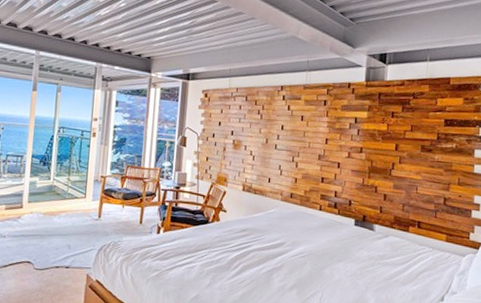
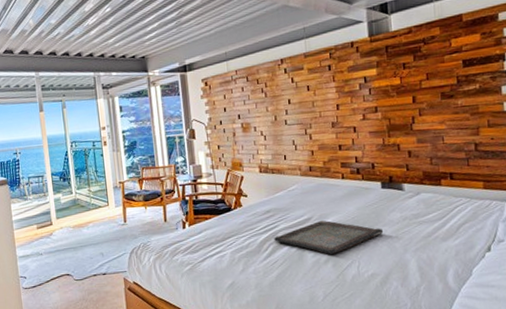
serving tray: none [244,247,350,282] -> present [273,220,384,254]

